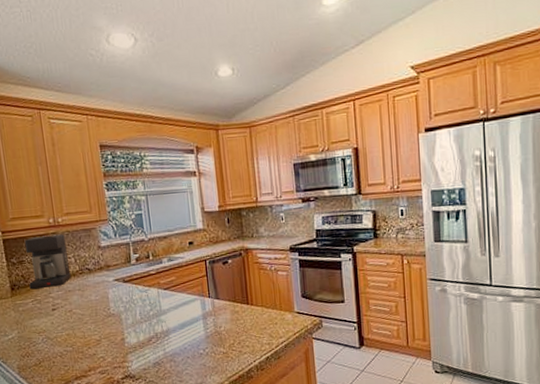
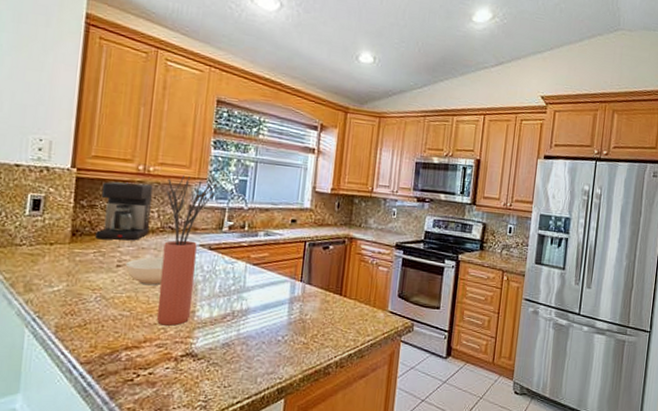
bowl: none [58,296,91,323] -> present [125,256,164,286]
vase: none [75,214,122,355] -> present [156,174,219,326]

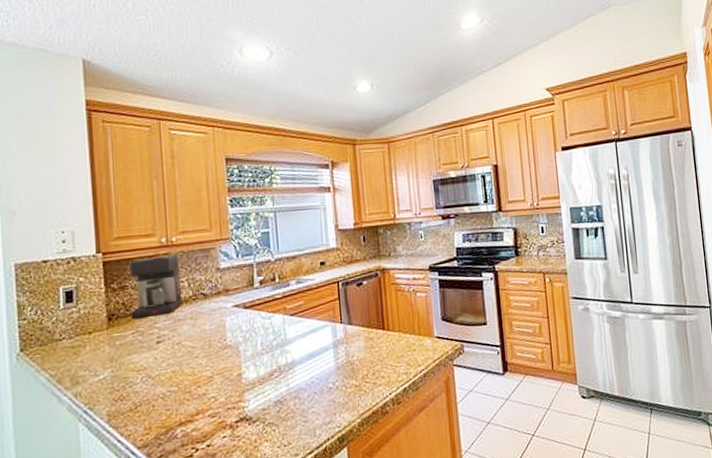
bowl: present [125,256,164,286] -> none [165,325,203,357]
vase: present [156,174,219,326] -> none [192,232,242,394]

